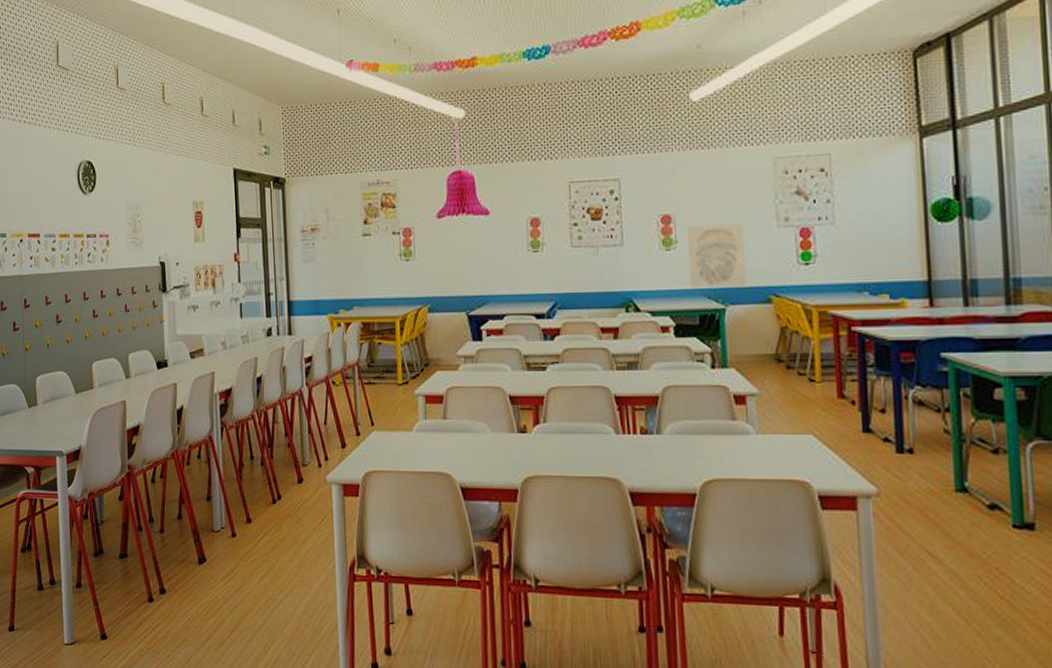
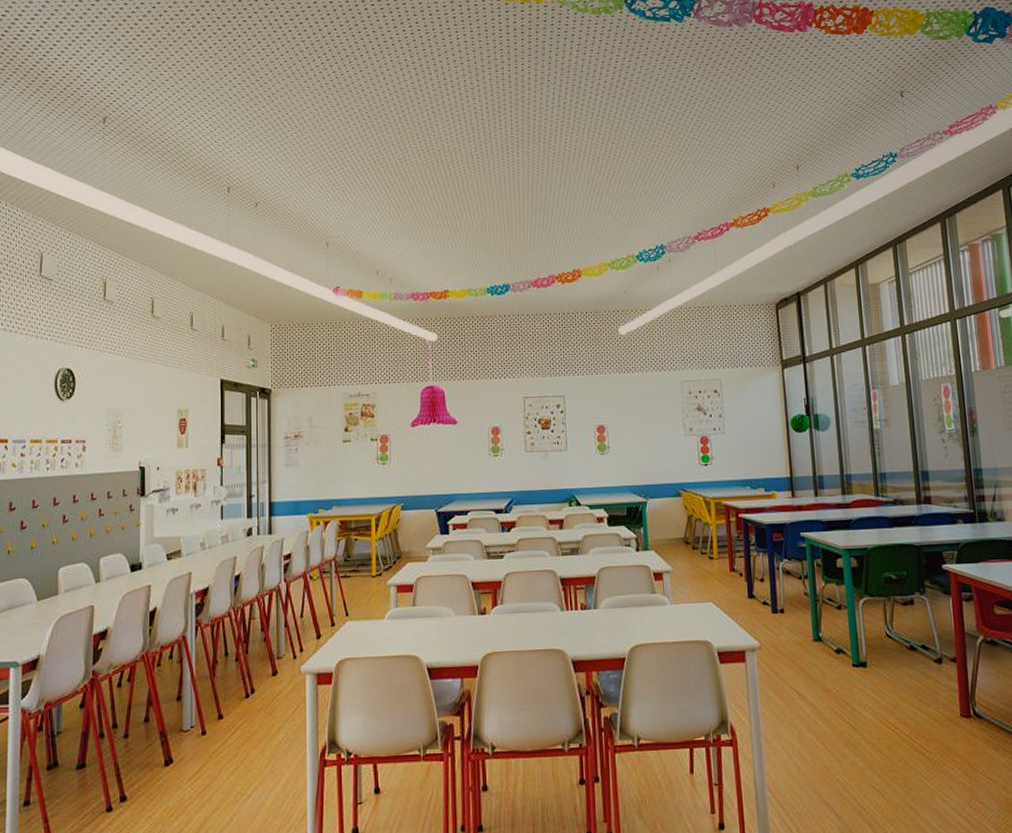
wall art: present [687,223,746,288] -> none [617,433,662,485]

